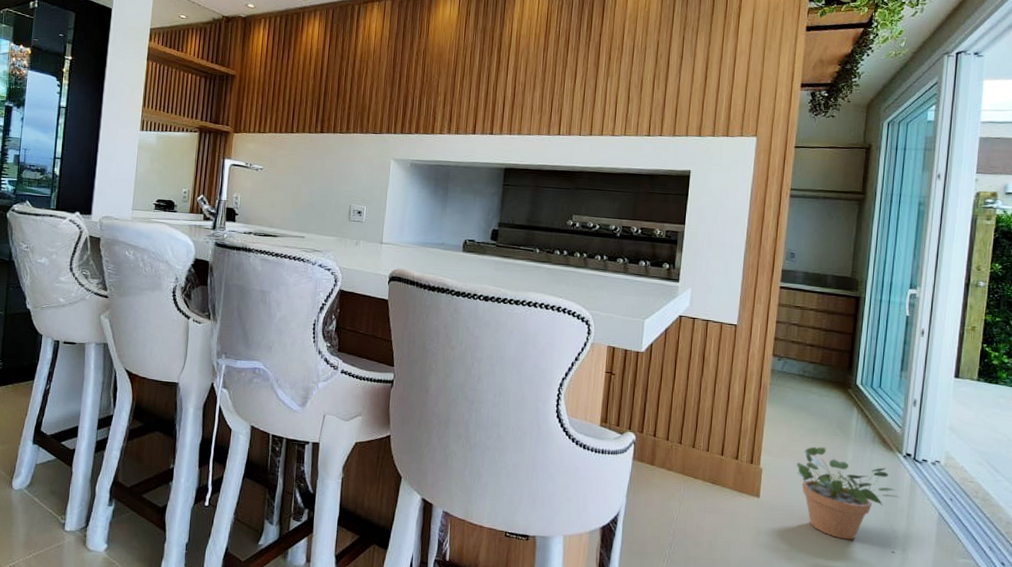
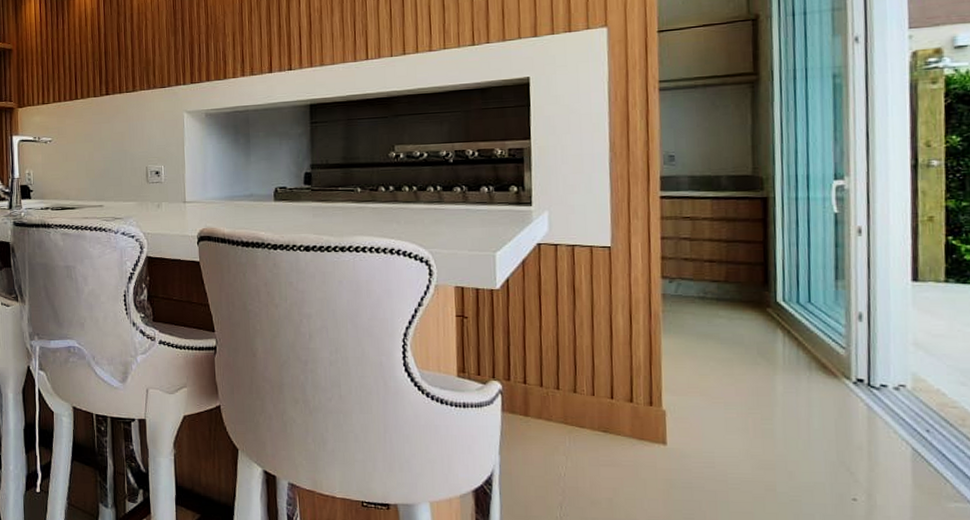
potted plant: present [796,446,901,540] -> none [709,380,857,488]

